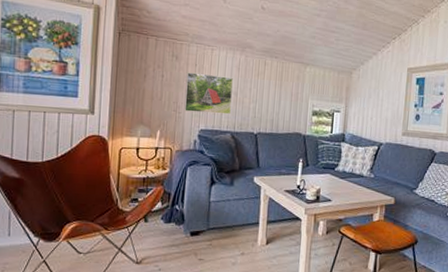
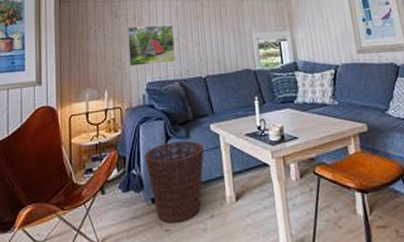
basket: none [188,186,245,255] -> present [144,140,204,224]

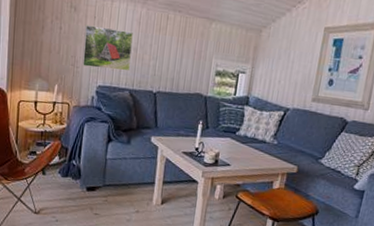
basket: present [144,140,204,224] -> none [85,144,142,211]

